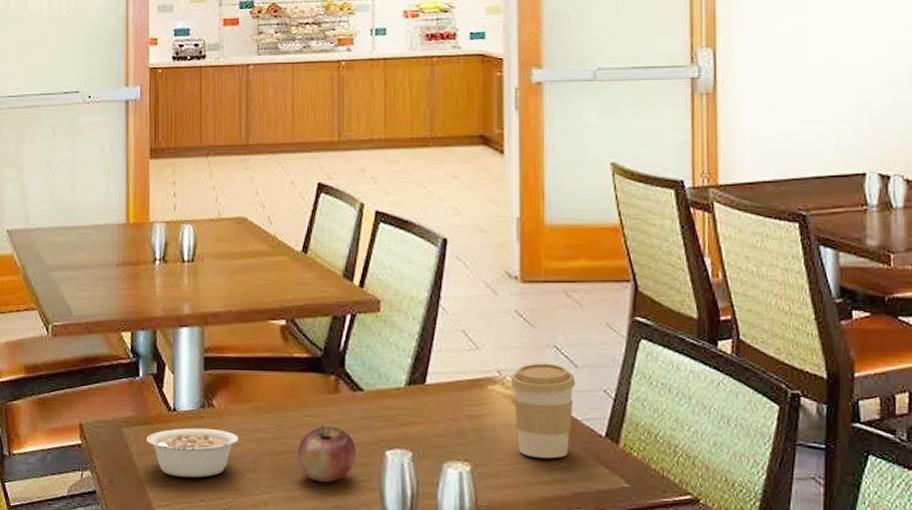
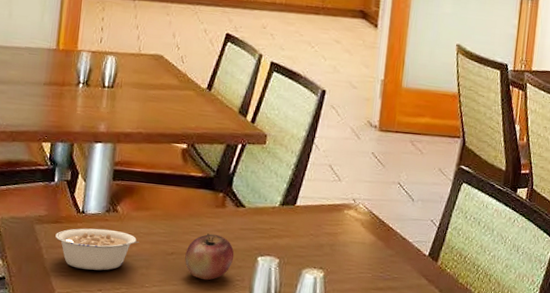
coffee cup: present [510,363,576,459] -> none [362,195,411,271]

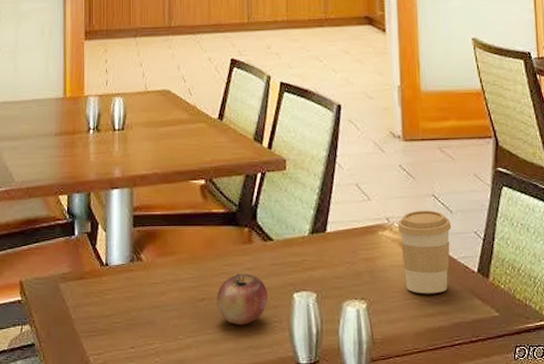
legume: present [55,228,140,271] -> none [81,280,168,326]
coffee cup: none [362,195,411,271] -> present [397,210,452,294]

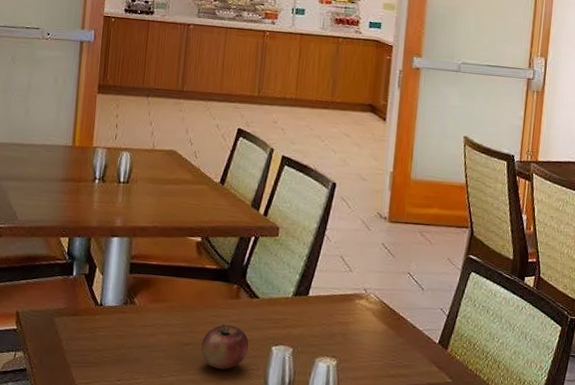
coffee cup: present [397,210,452,294] -> none [373,285,421,358]

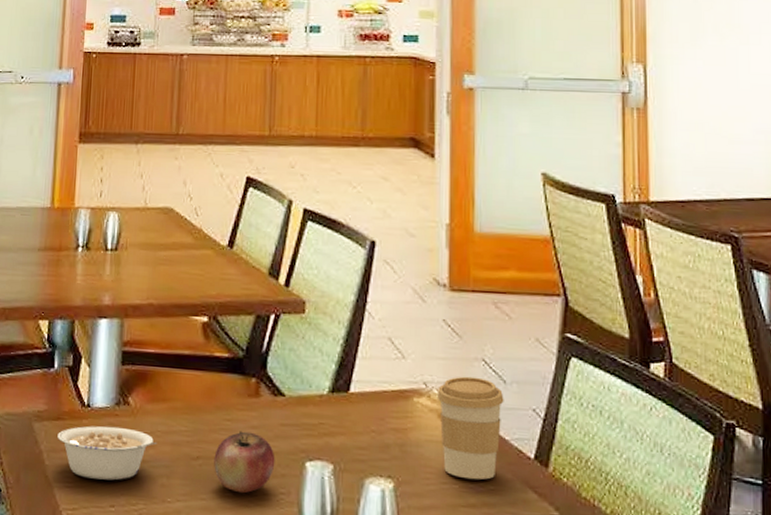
legume: none [75,320,157,361] -> present [57,426,157,481]
coffee cup: none [373,285,421,358] -> present [436,376,504,480]

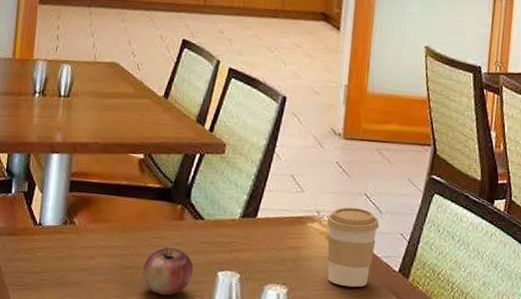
legume: present [57,426,157,481] -> none [13,240,97,285]

